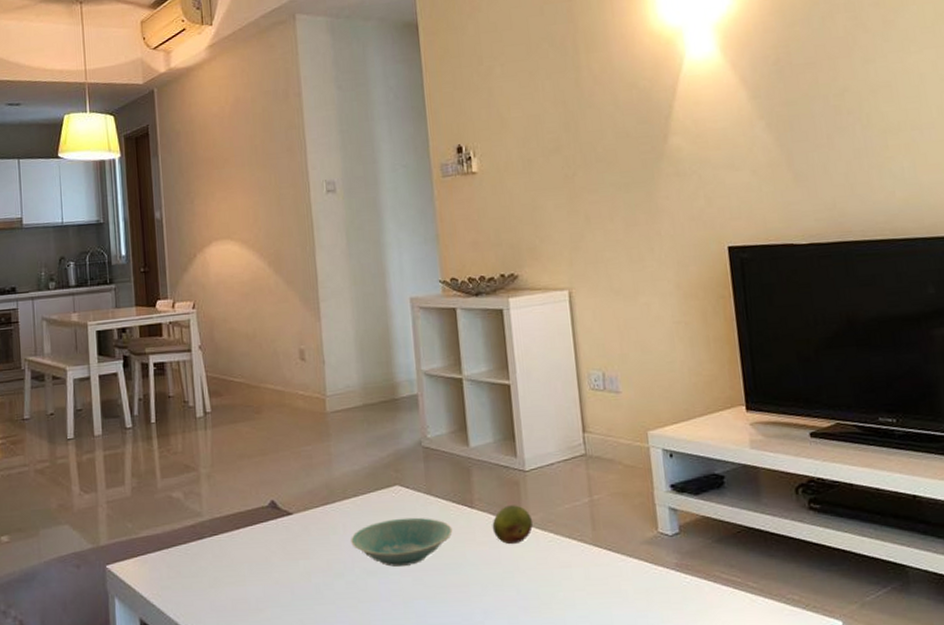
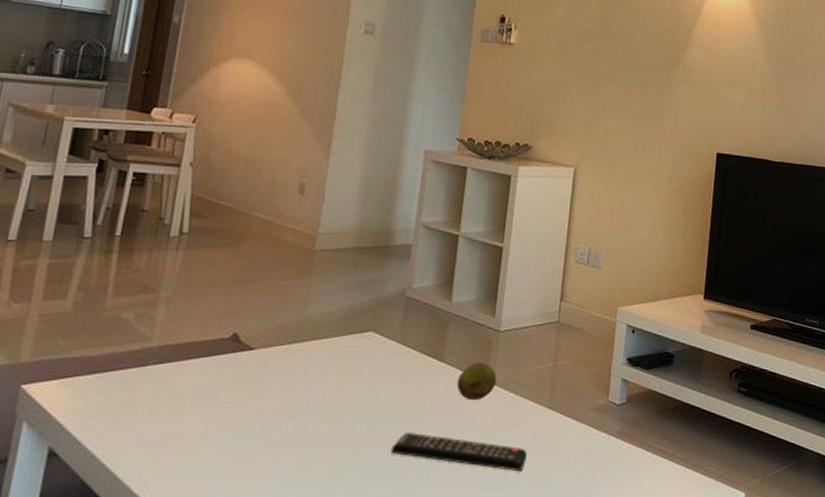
bowl: present [351,517,453,567] -> none [311,364,418,413]
remote control: none [441,581,582,613] -> present [391,433,527,471]

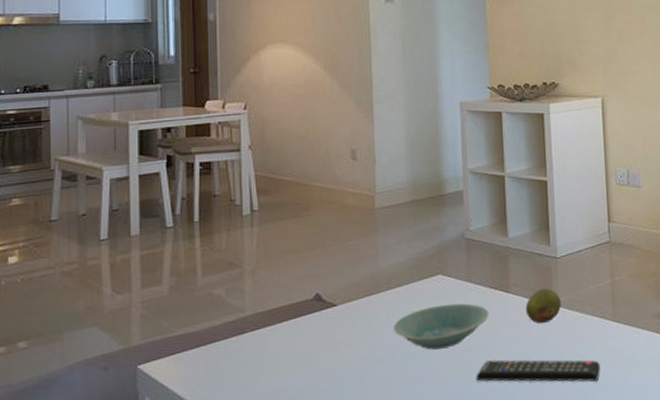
bowl: none [311,364,418,413] -> present [393,303,489,350]

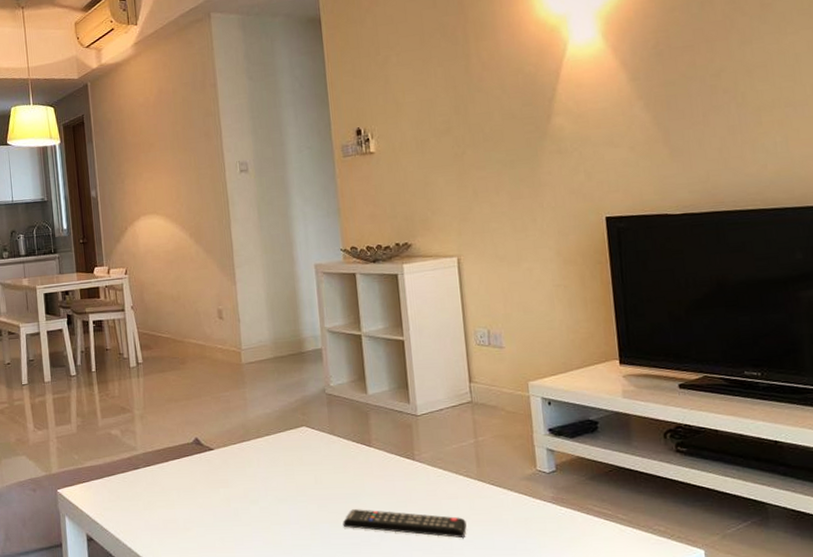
bowl: present [393,303,489,350] -> none [264,454,353,495]
fruit: present [525,288,562,324] -> none [387,444,425,479]

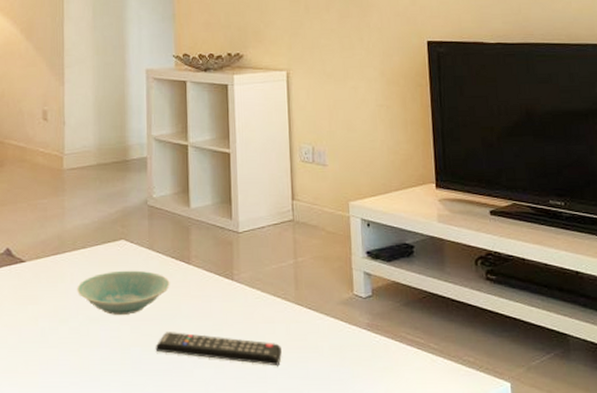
bowl: none [264,454,353,495] -> present [77,270,170,315]

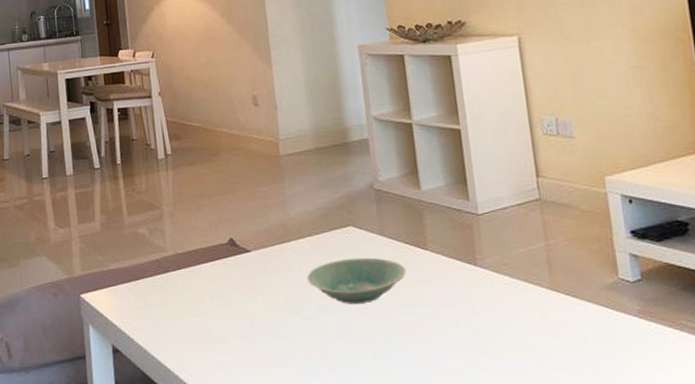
remote control: present [155,332,282,365] -> none [396,321,540,356]

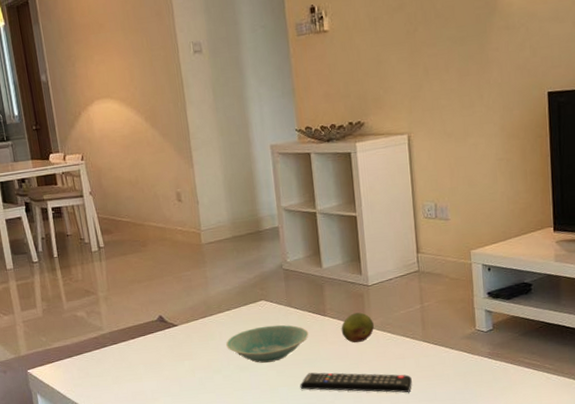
remote control: none [396,321,540,356] -> present [300,372,412,393]
fruit: none [446,248,488,287] -> present [341,312,375,343]

